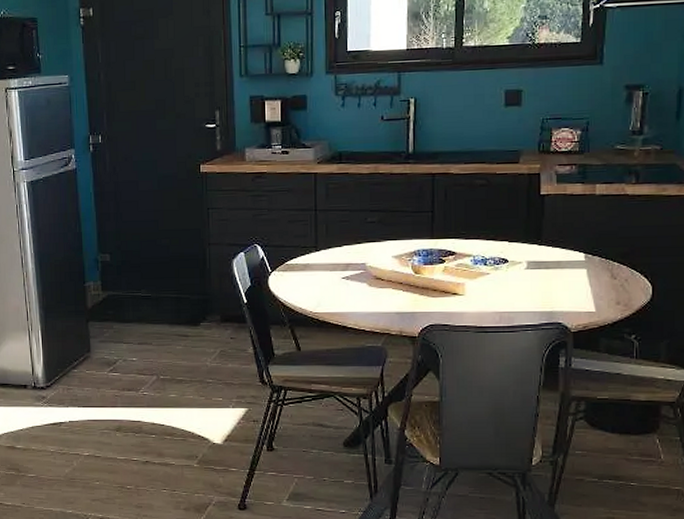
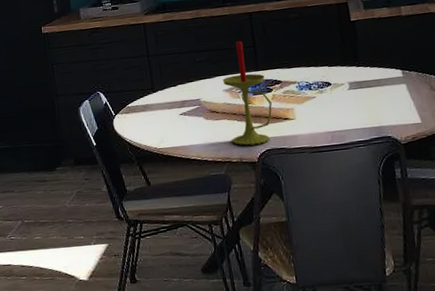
candle: none [393,203,442,318] -> present [222,40,272,146]

